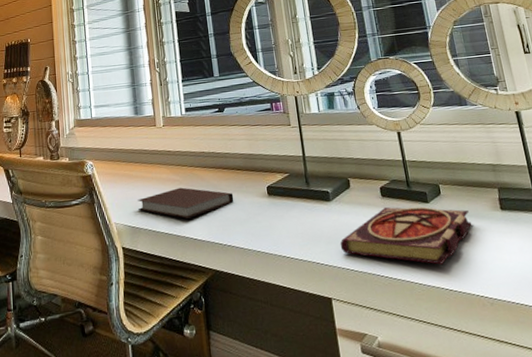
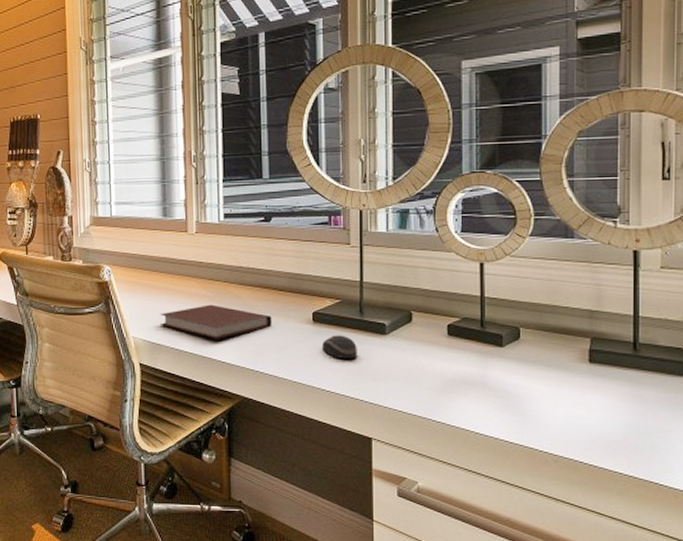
computer mouse: none [278,205,309,227] -> present [322,335,357,360]
book: present [340,207,472,265] -> none [390,347,551,415]

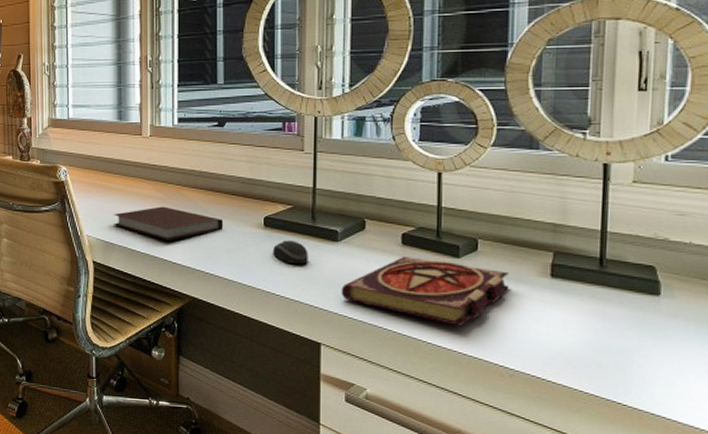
book: none [390,347,551,415] -> present [341,256,509,326]

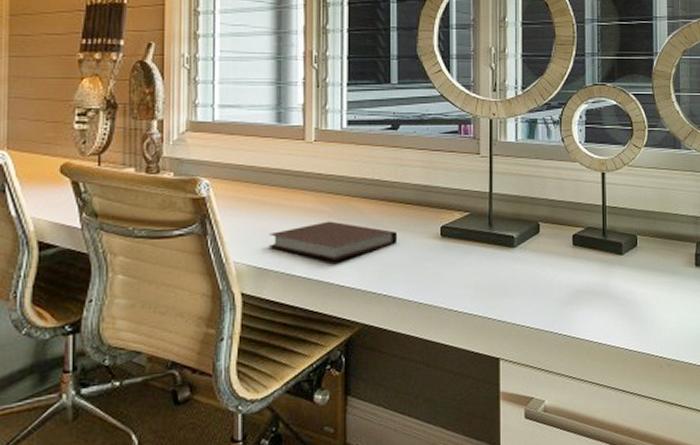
computer mouse: present [273,240,308,265] -> none [450,250,486,276]
book: present [341,256,509,326] -> none [518,257,664,323]

